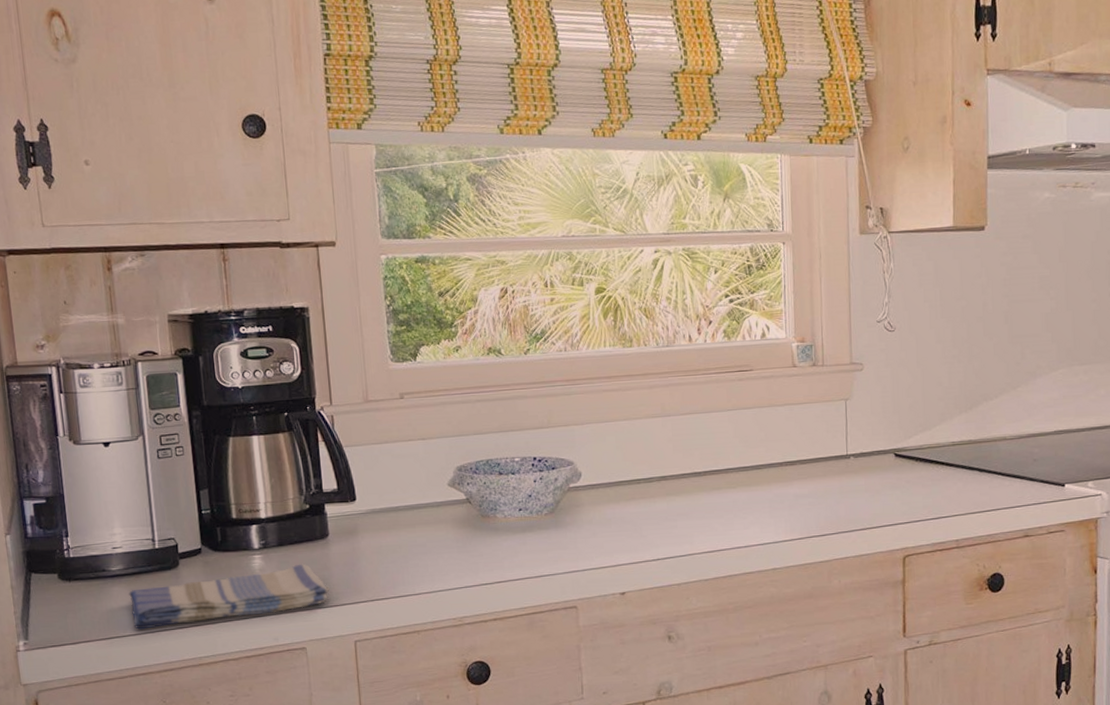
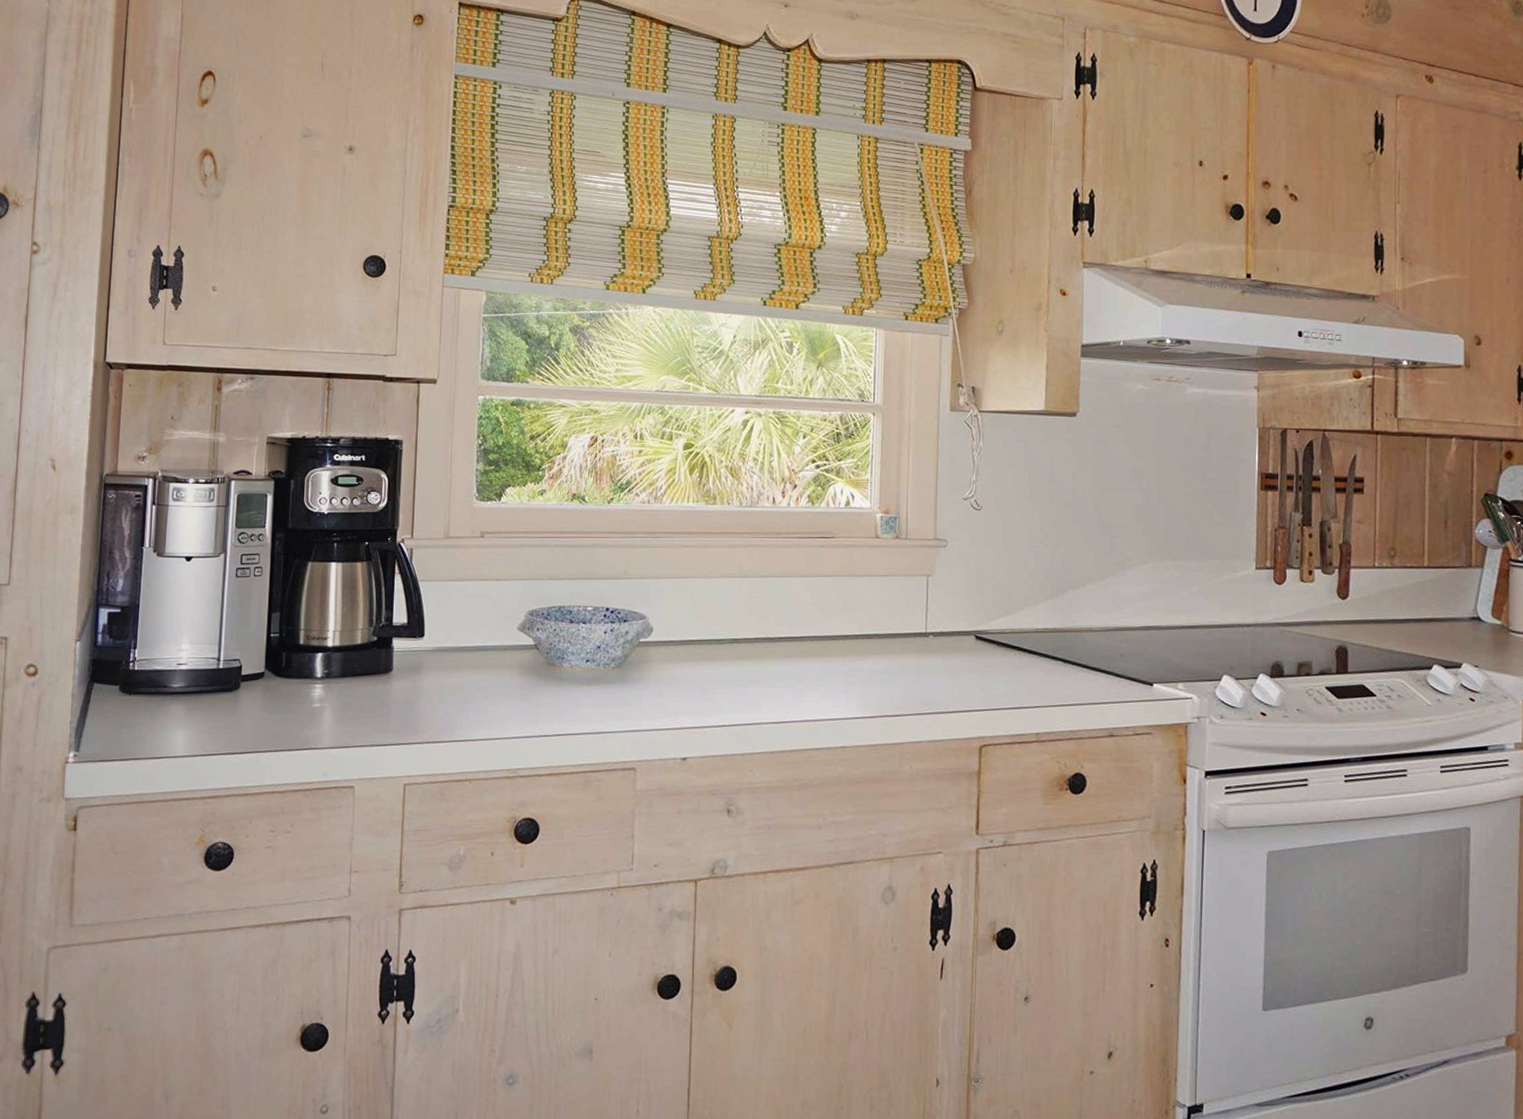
dish towel: present [129,563,330,630] -> none [185,697,386,752]

